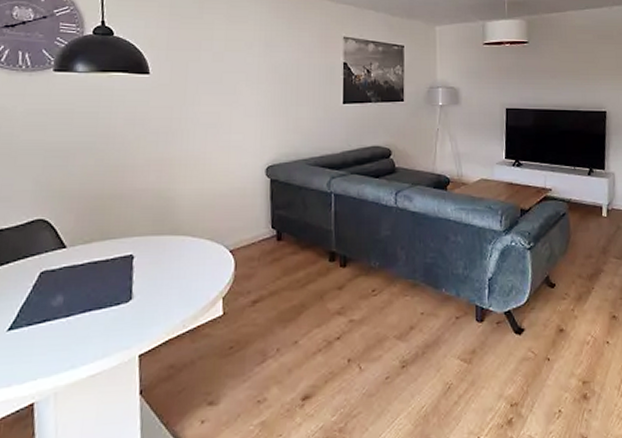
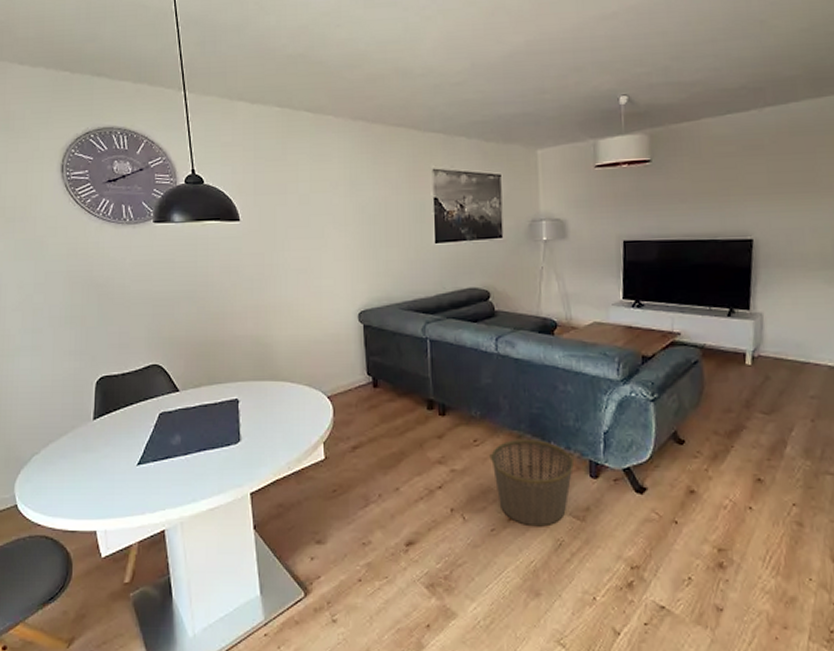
basket: none [386,287,463,372] -> present [489,438,575,527]

